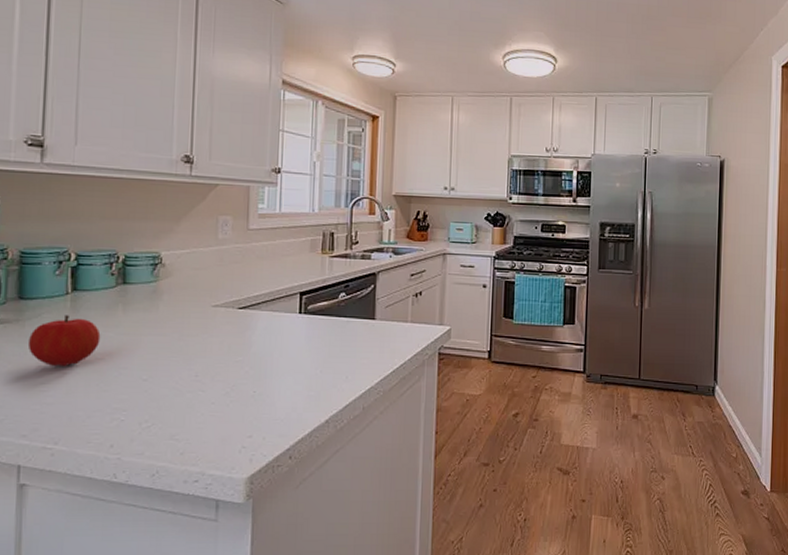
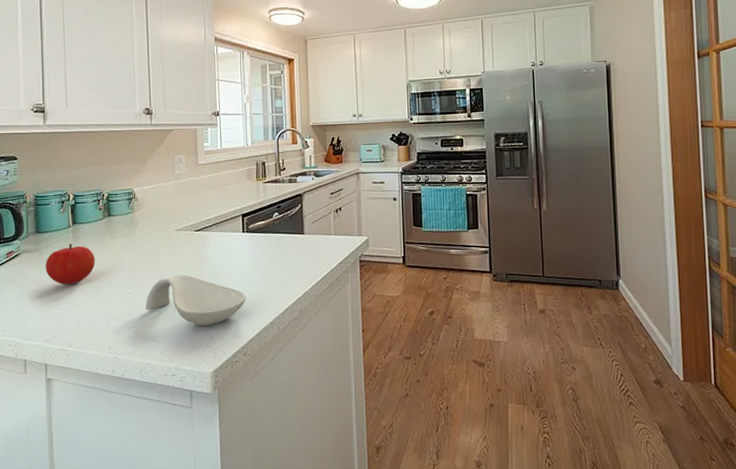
spoon rest: none [164,360,298,422] -> present [145,275,247,325]

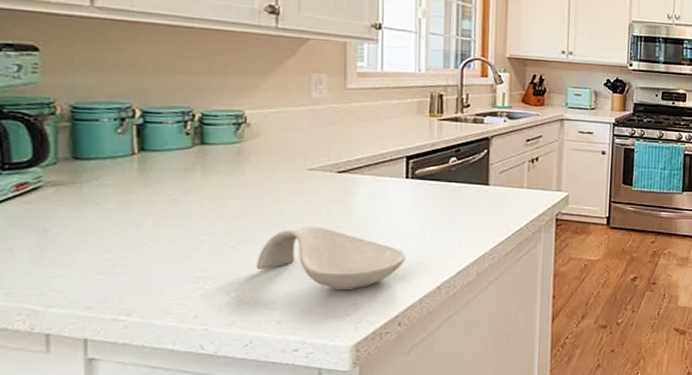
fruit: present [45,243,96,286] -> none [87,177,177,234]

